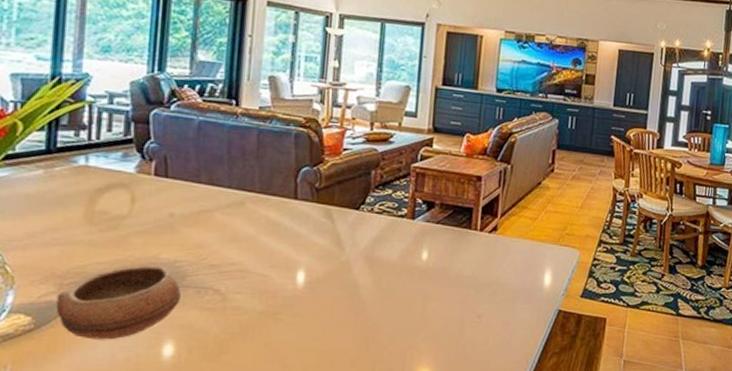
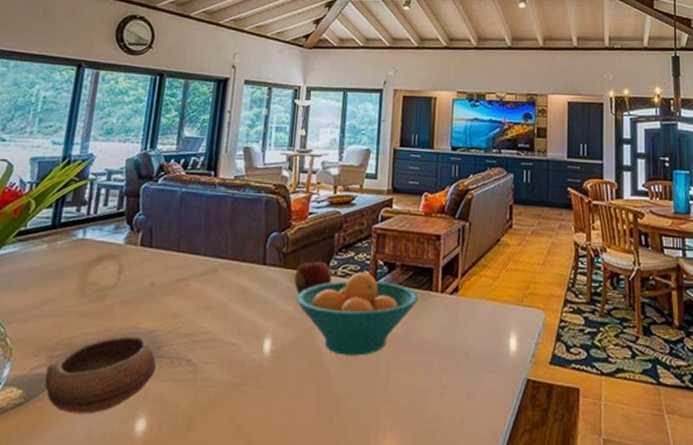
apple: none [328,197,369,229] -> present [294,261,332,295]
fruit bowl: none [331,209,458,288] -> present [297,272,420,356]

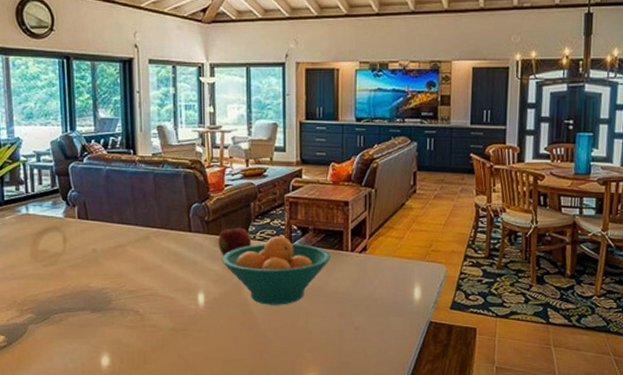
bowl: present [44,336,156,414] -> none [20,293,109,353]

